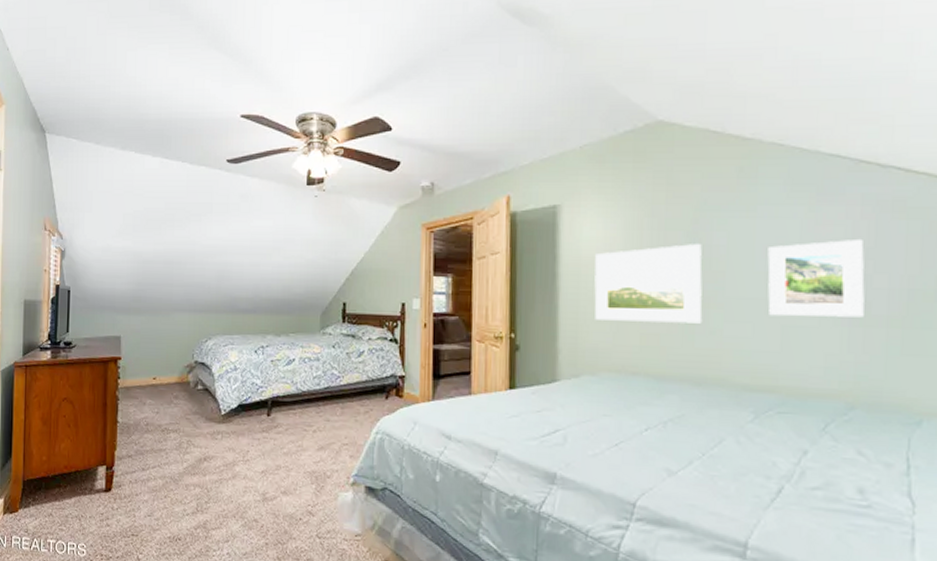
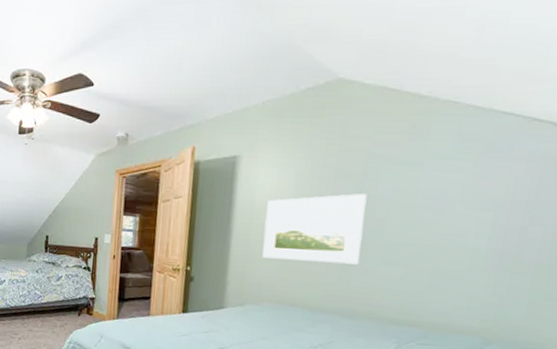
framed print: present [767,238,865,318] -> none [422,192,524,265]

